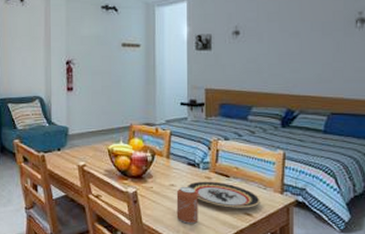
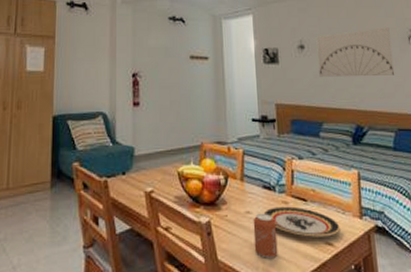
wall art: none [253,11,335,62] -> present [316,28,395,77]

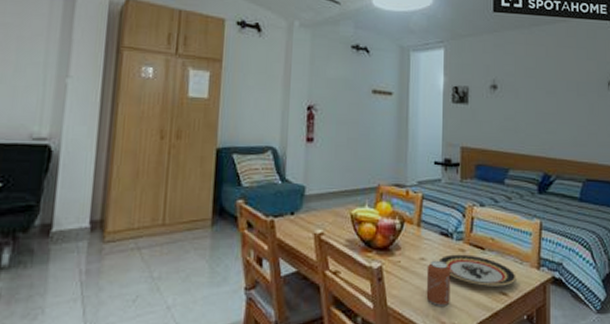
wall art: present [316,28,395,77] -> none [510,70,590,123]

